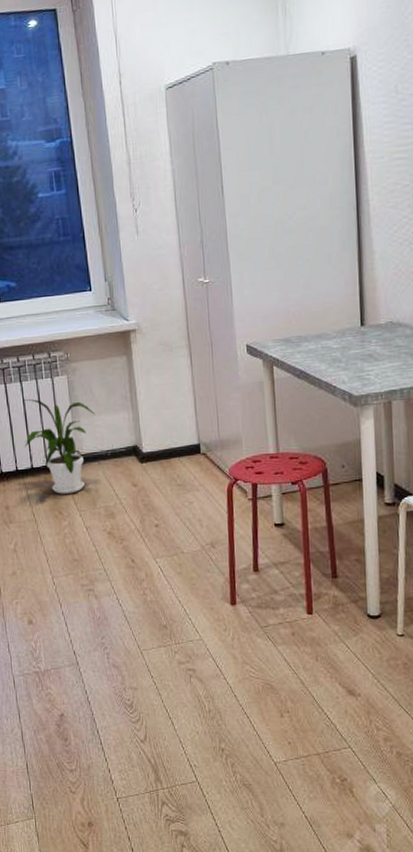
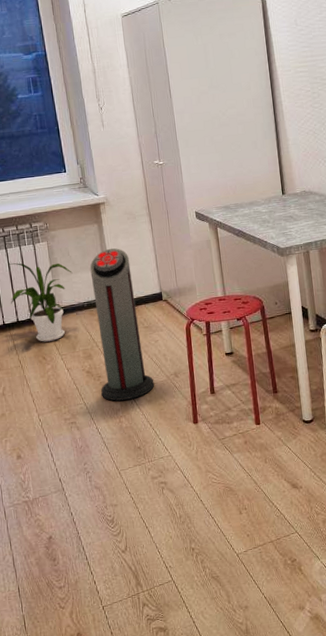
air purifier: none [115,386,186,570] -> present [90,248,155,401]

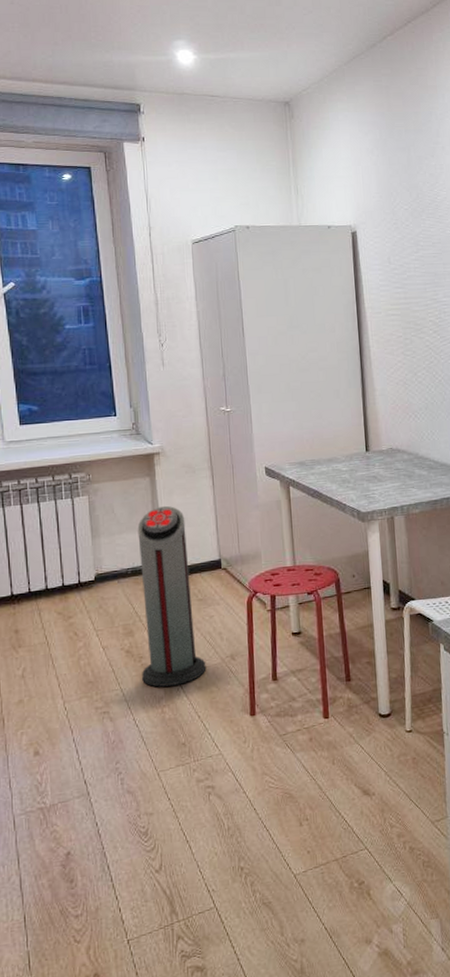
house plant: present [8,263,73,342] -> none [39,519,117,615]

